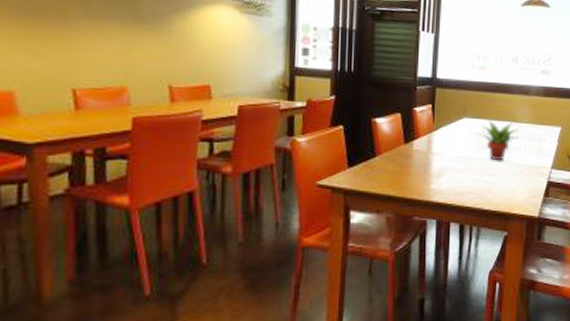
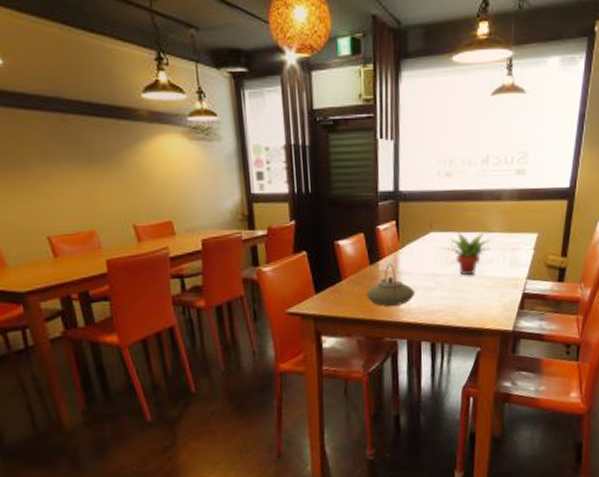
teapot: none [398,143,448,185] -> present [365,262,416,306]

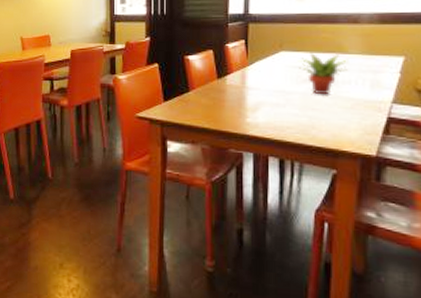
teapot: present [365,262,416,306] -> none [212,77,264,119]

